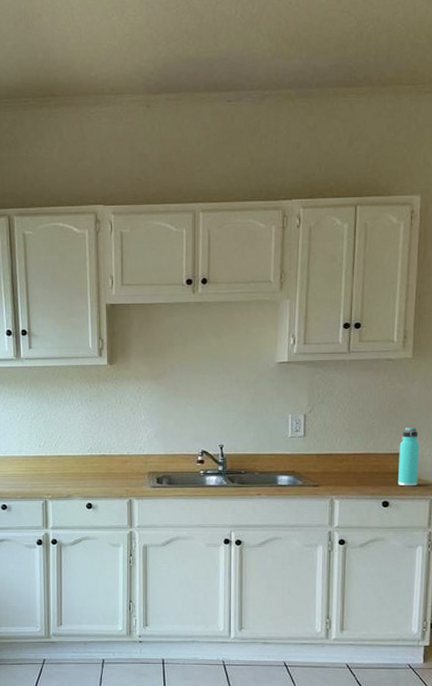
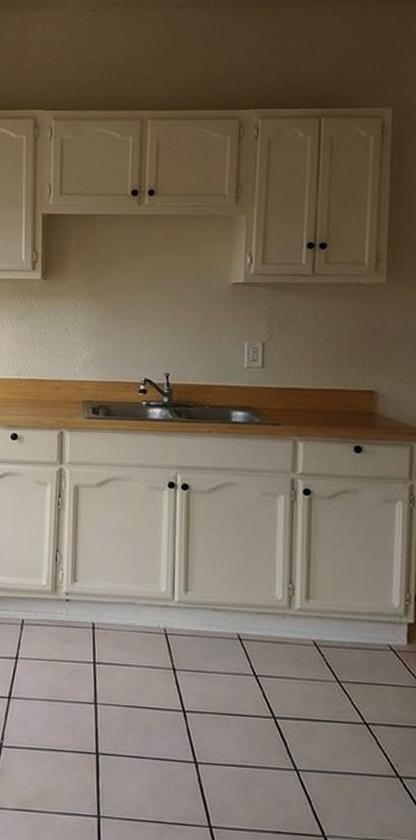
thermos bottle: present [397,426,420,487] -> none [371,360,397,430]

